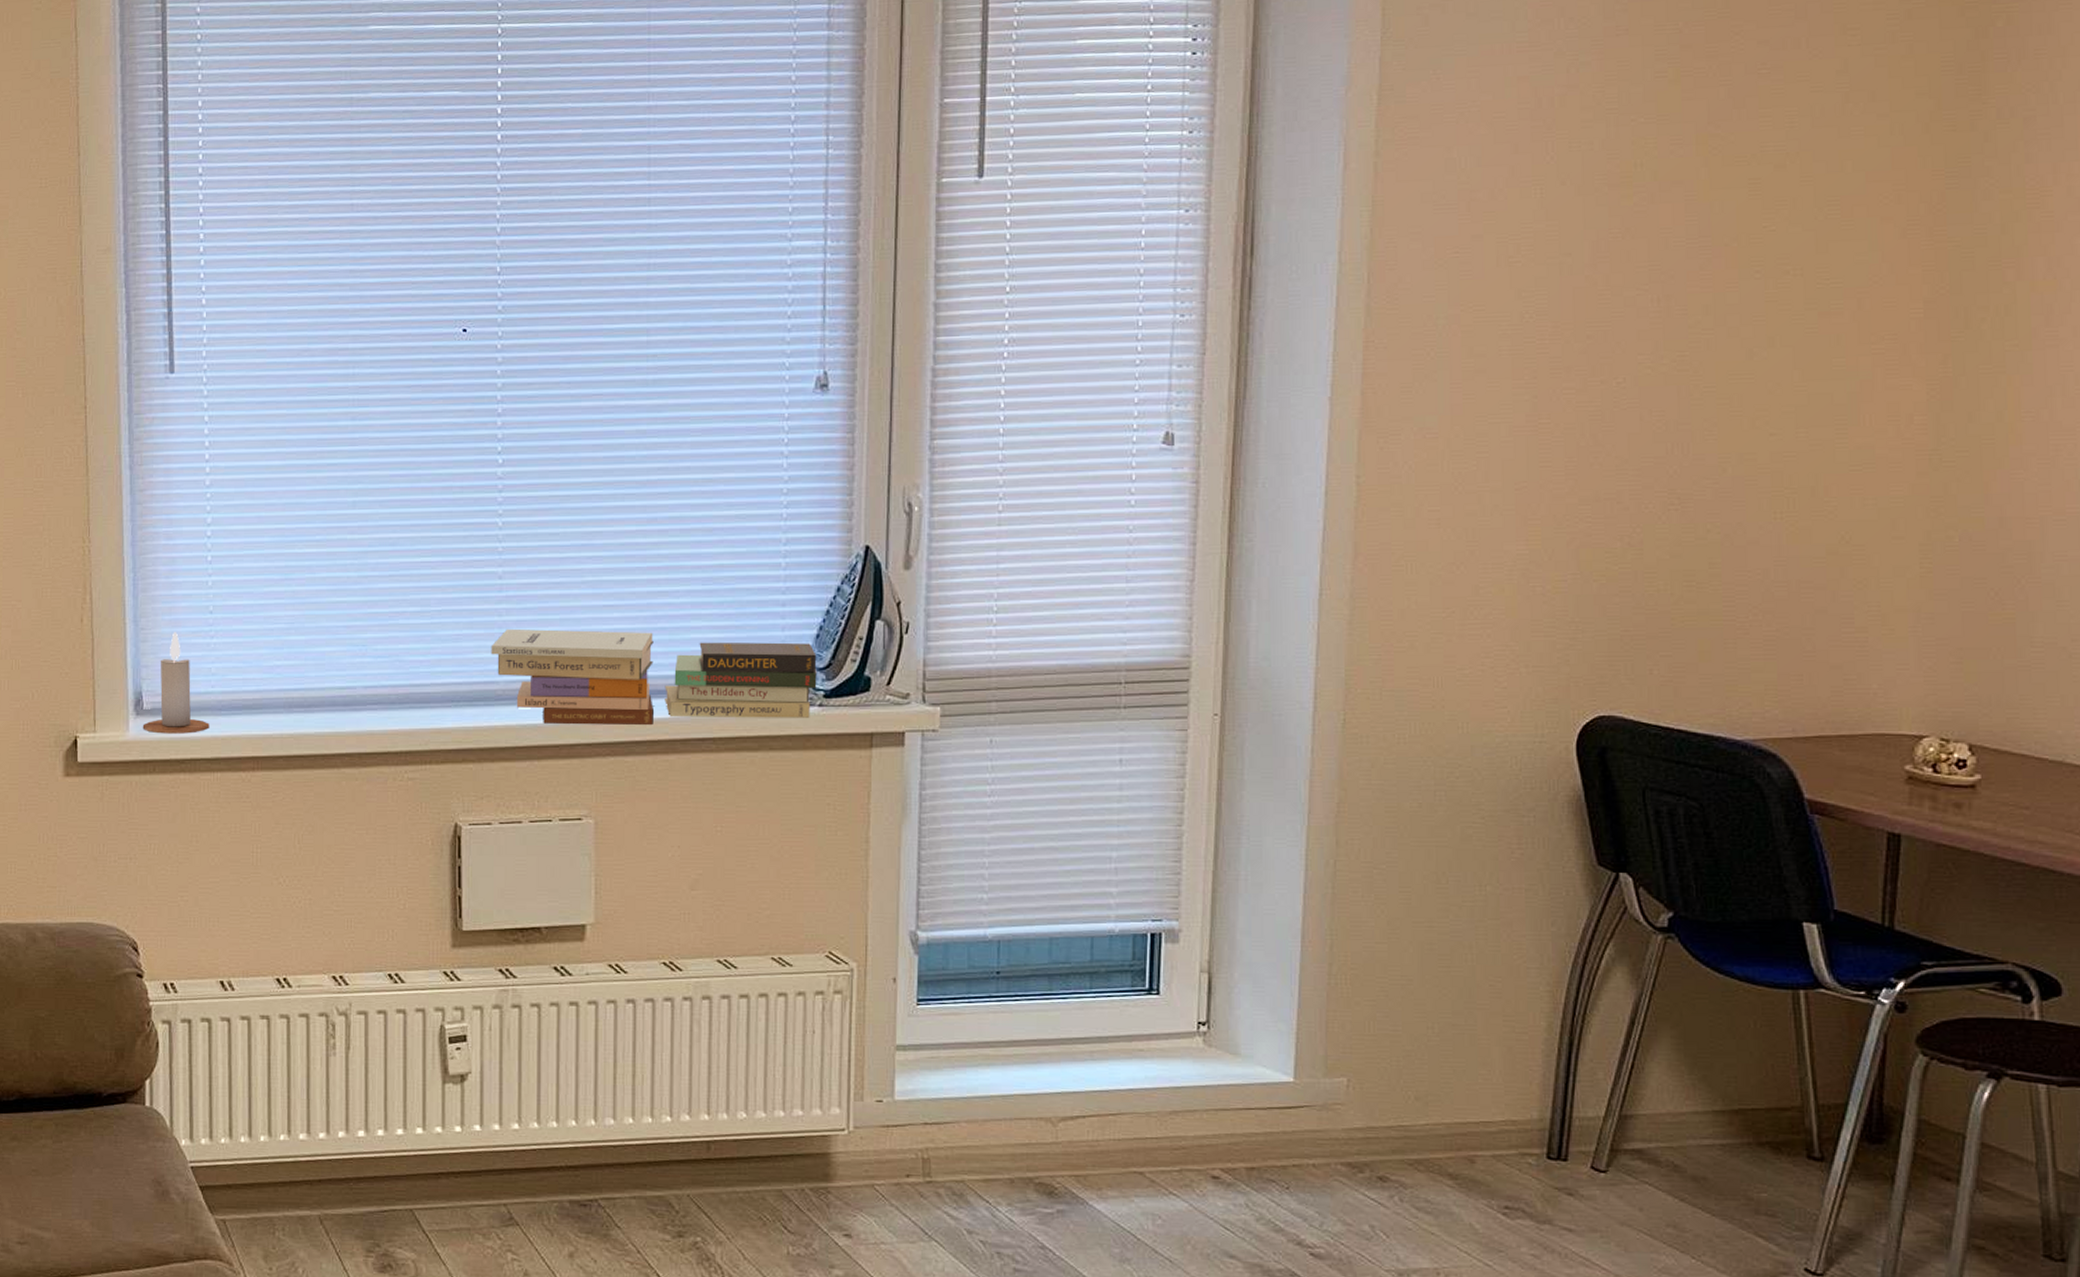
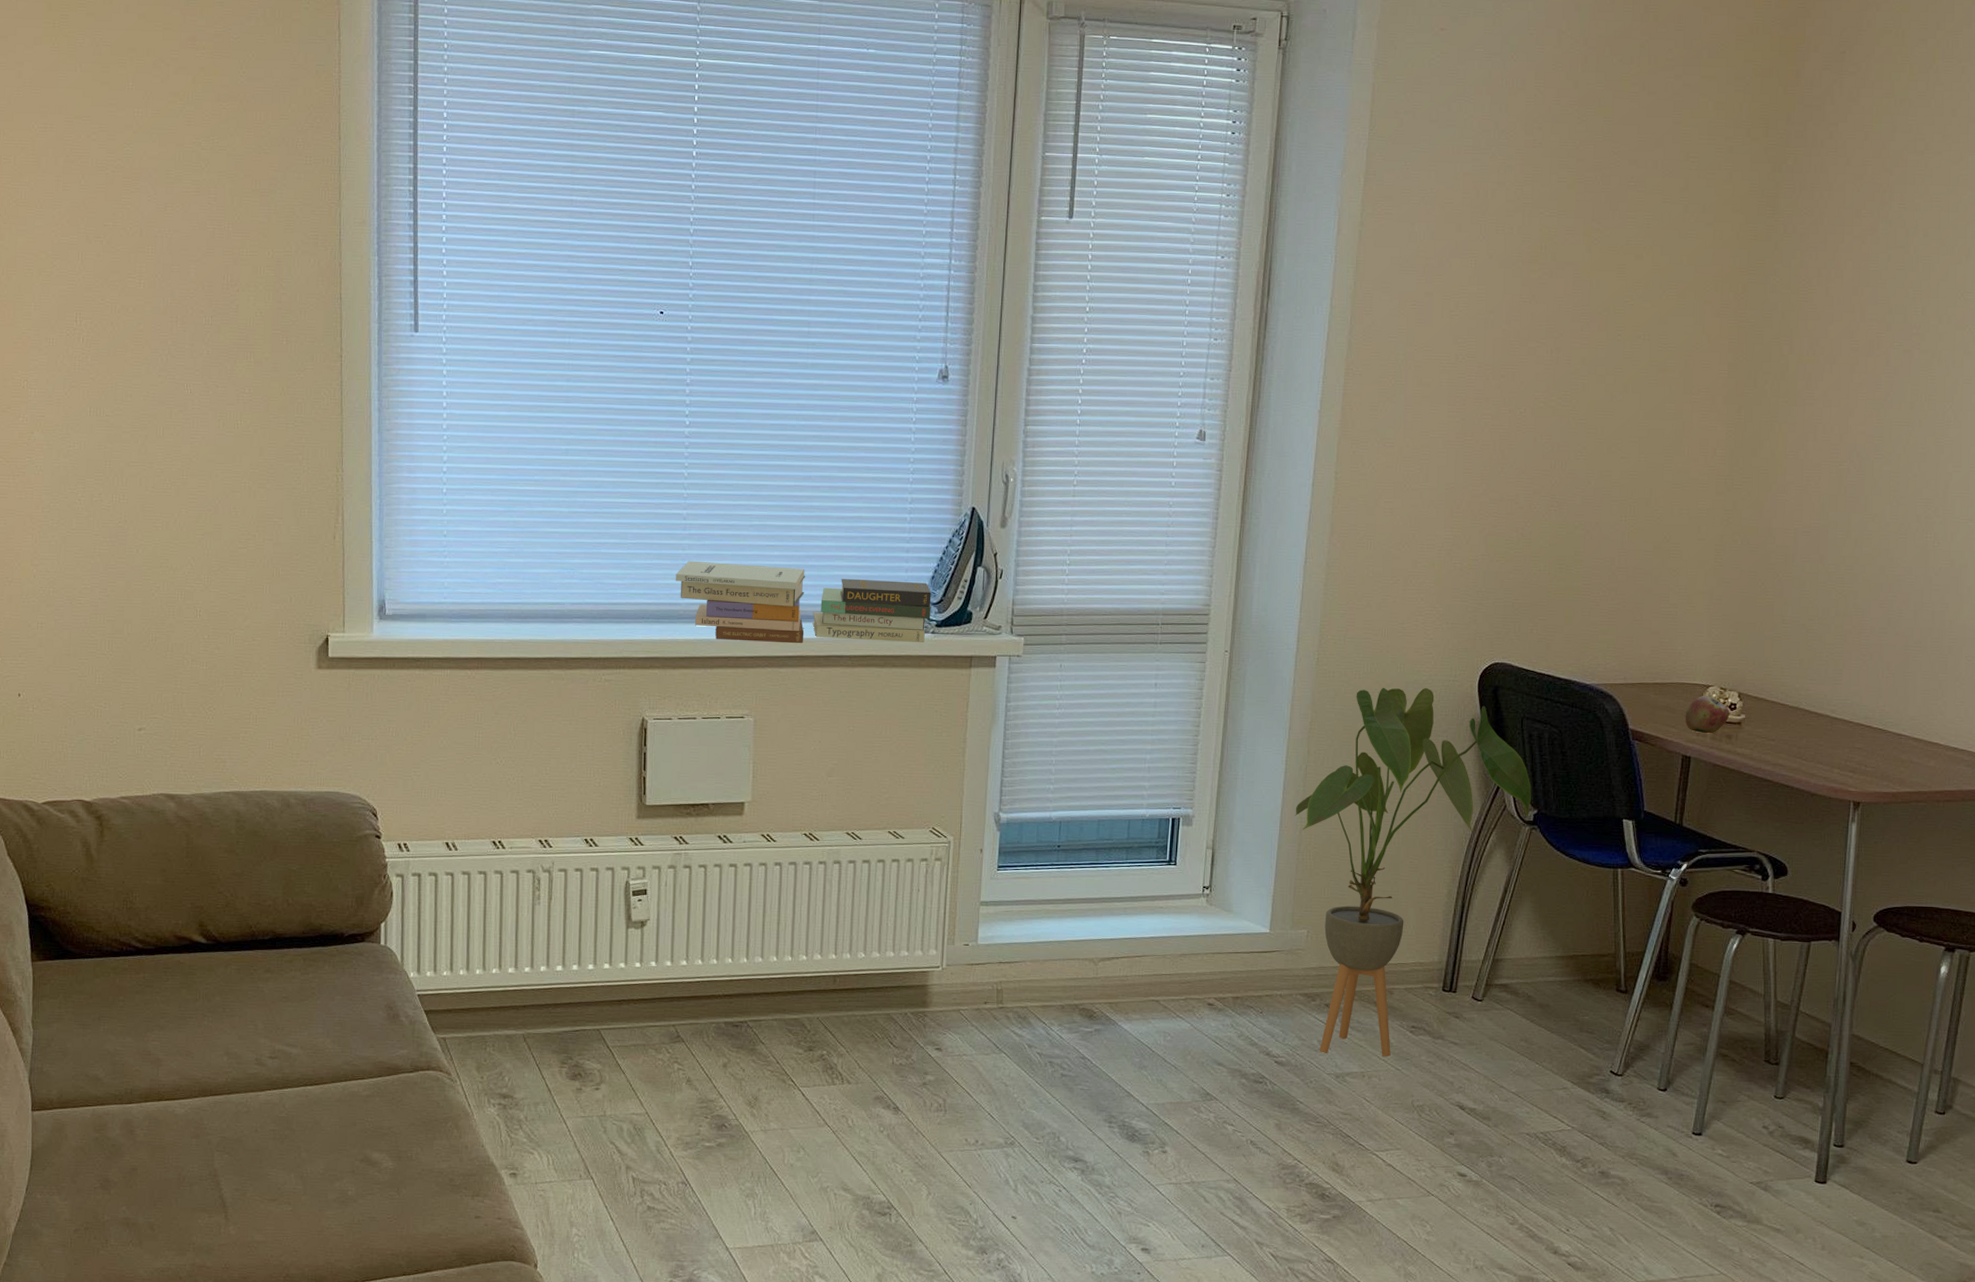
candle: present [142,632,210,734] -> none [384,551,442,637]
house plant: none [1322,752,1663,1249] -> present [1295,687,1531,1057]
fruit: none [1888,749,1957,801] -> present [1685,695,1730,733]

